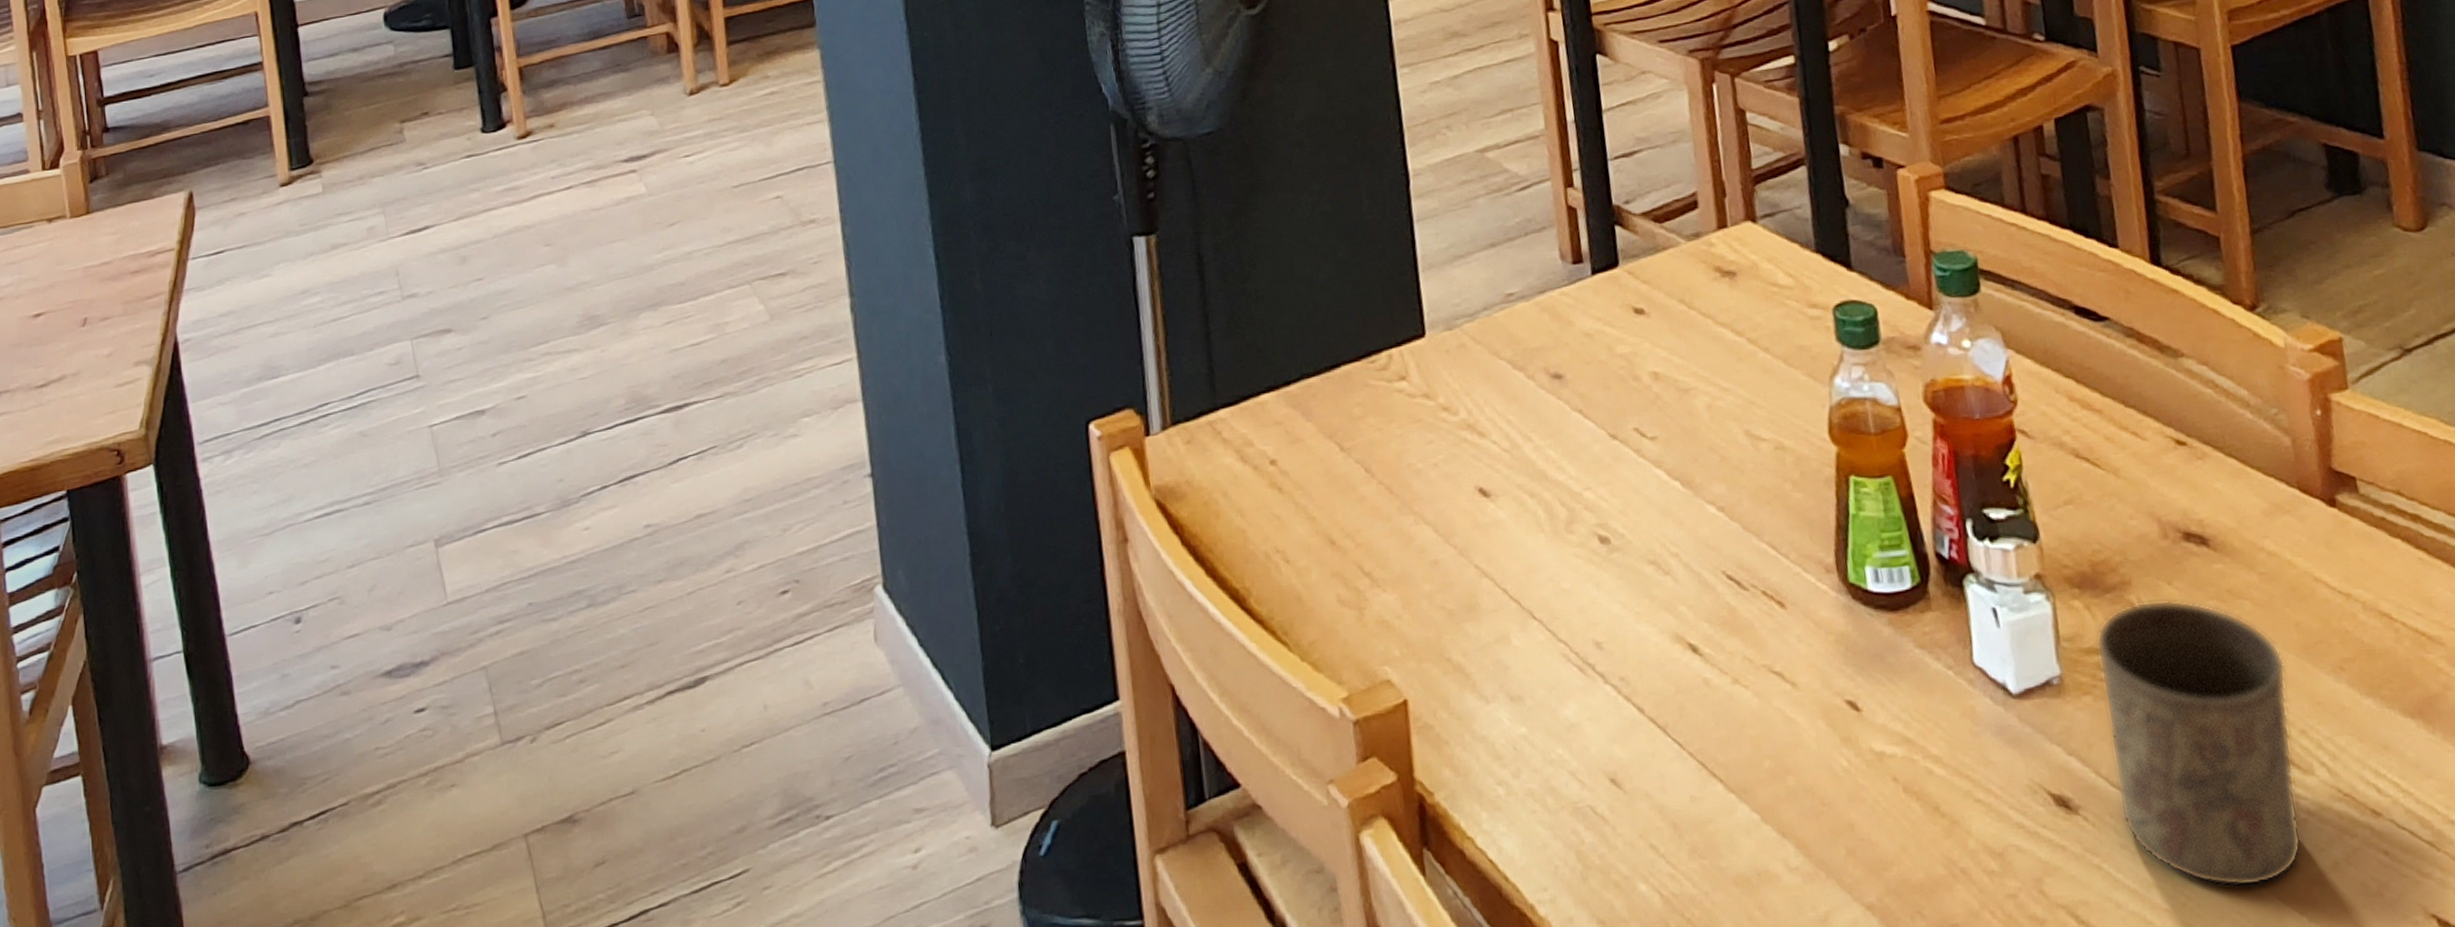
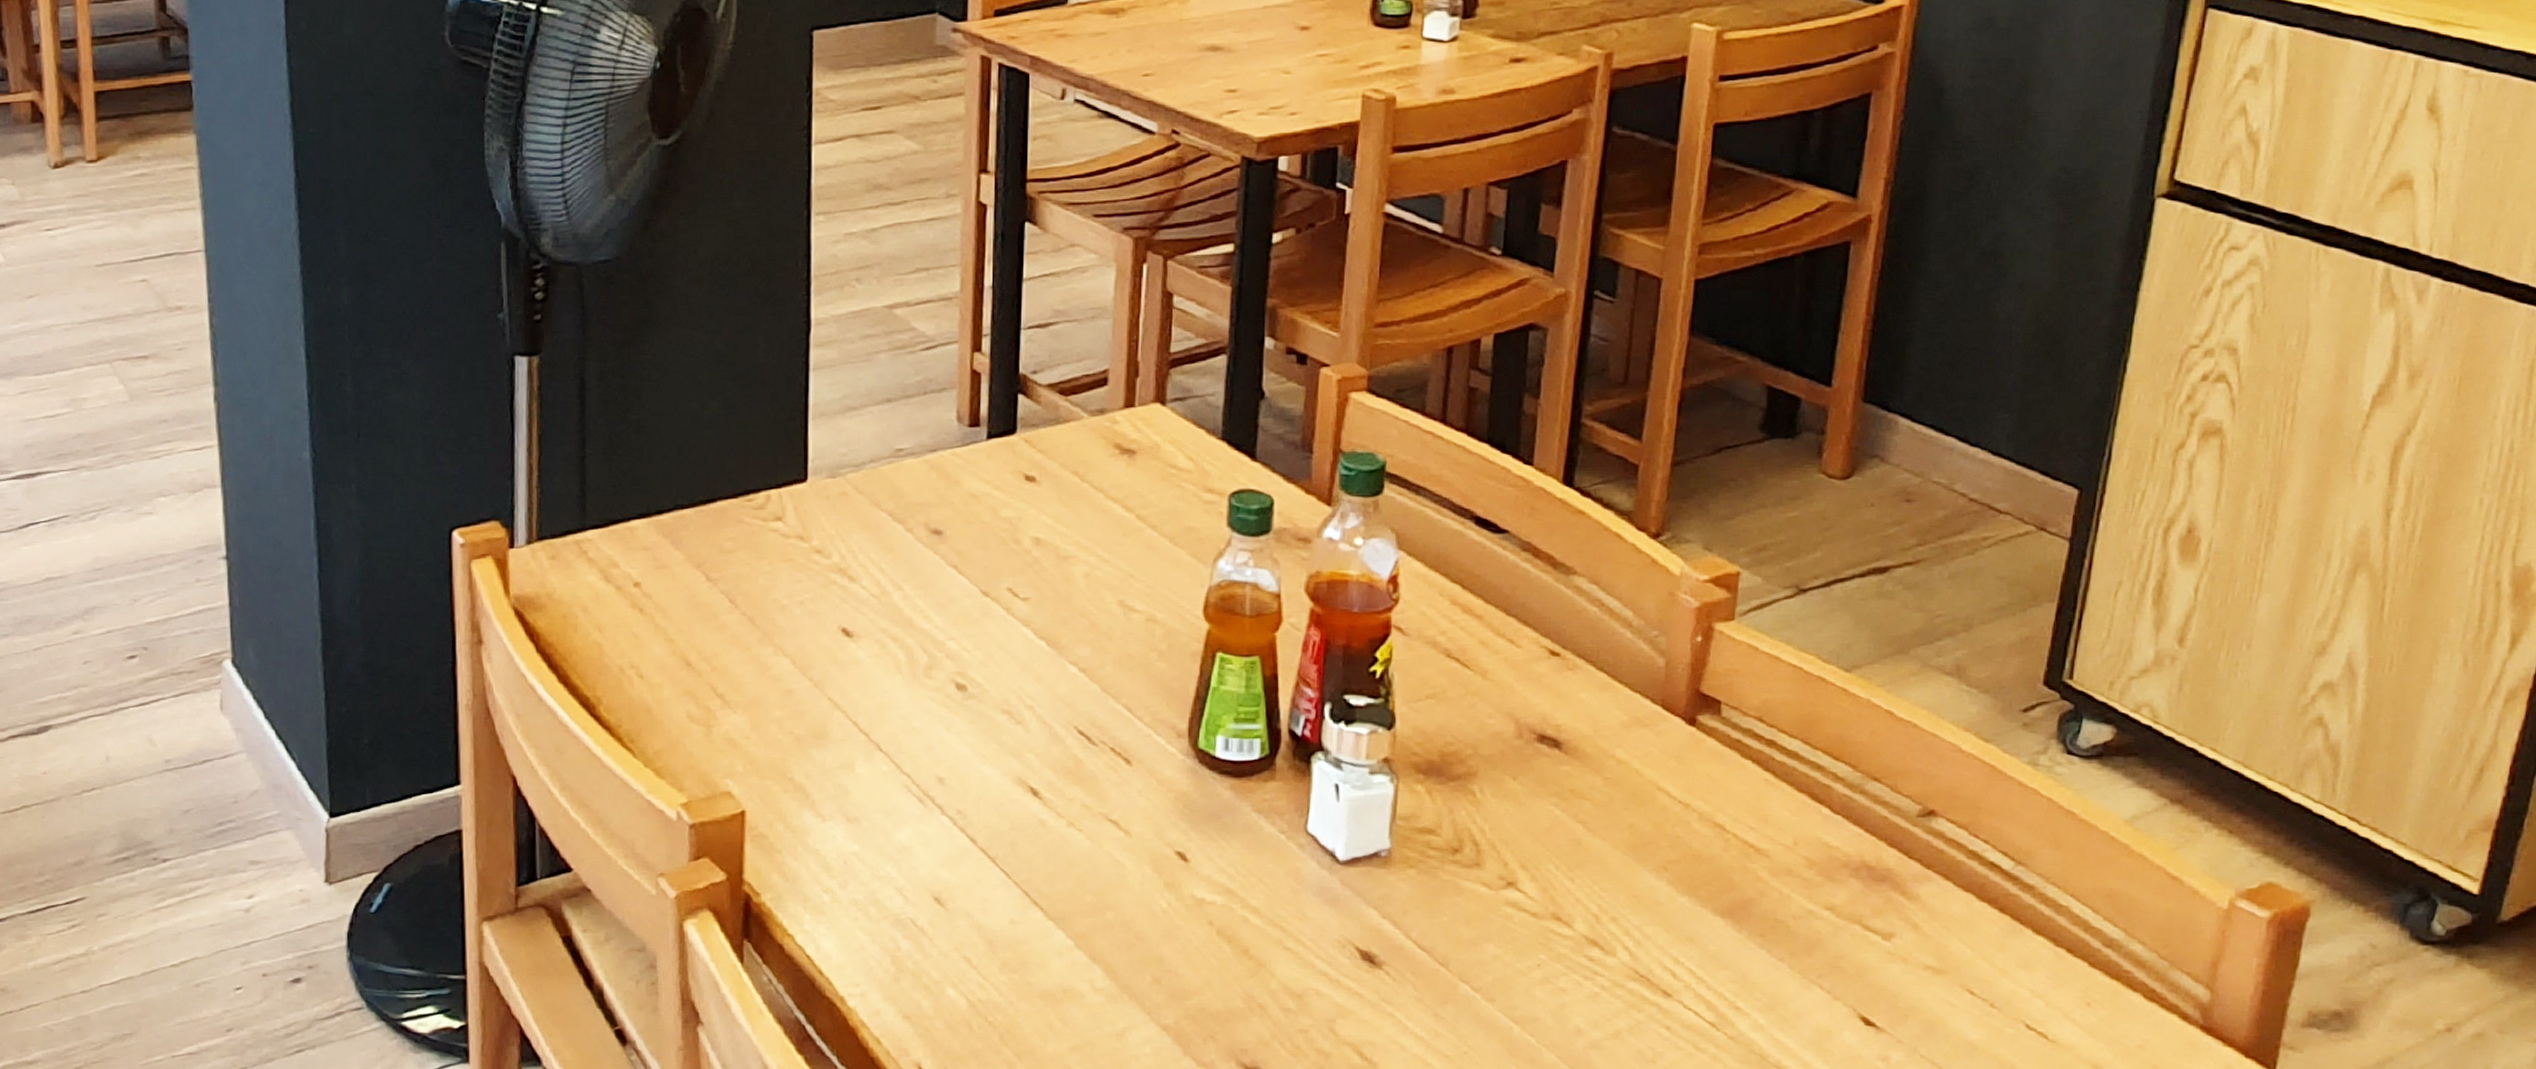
cup: present [2096,599,2302,887] -> none [1422,792,1611,1044]

